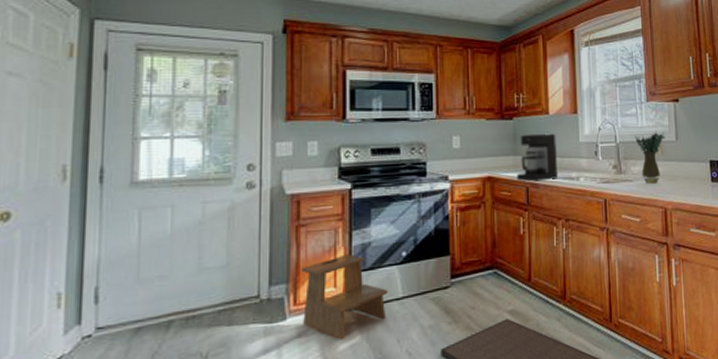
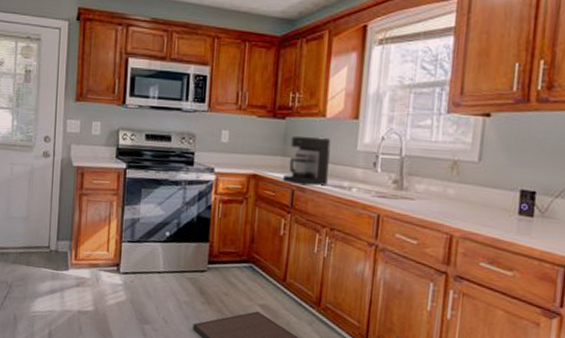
step stool: present [300,254,388,340] -> none [81,225,151,297]
vase: present [635,131,665,185] -> none [425,148,465,208]

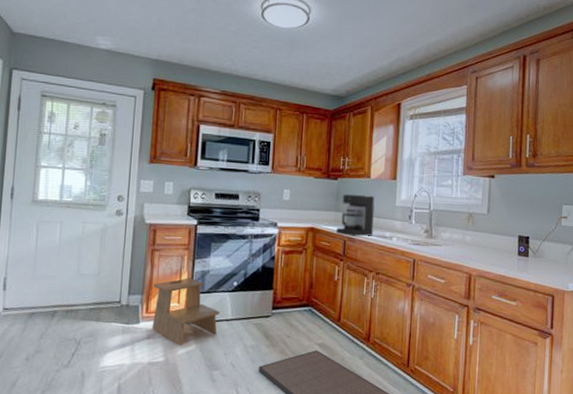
step stool: none [81,225,151,297] -> present [152,277,220,346]

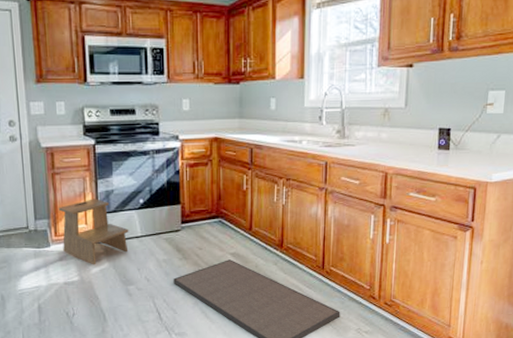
coffee maker: present [336,194,375,237] -> none [242,98,282,144]

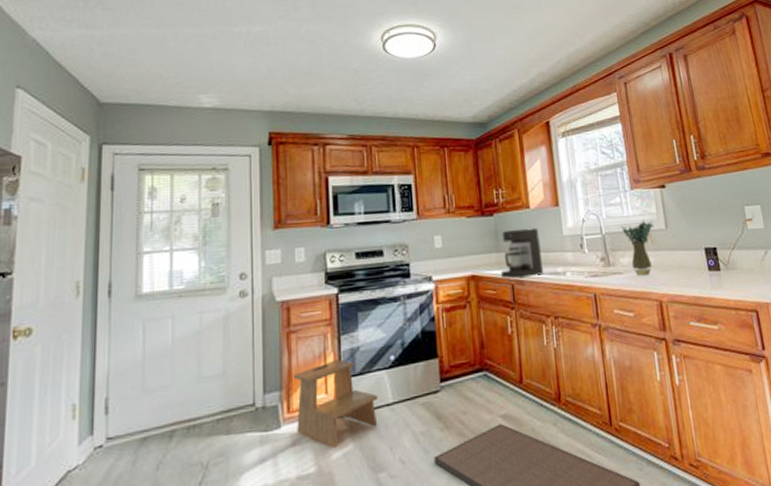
coffee maker: none [242,98,282,144] -> present [501,227,544,279]
vase: none [362,97,394,150] -> present [621,219,654,277]

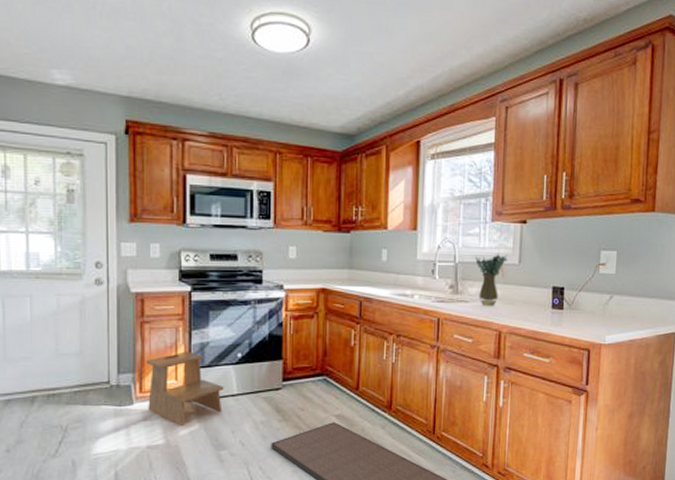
coffee maker: present [501,227,544,279] -> none [351,248,393,296]

